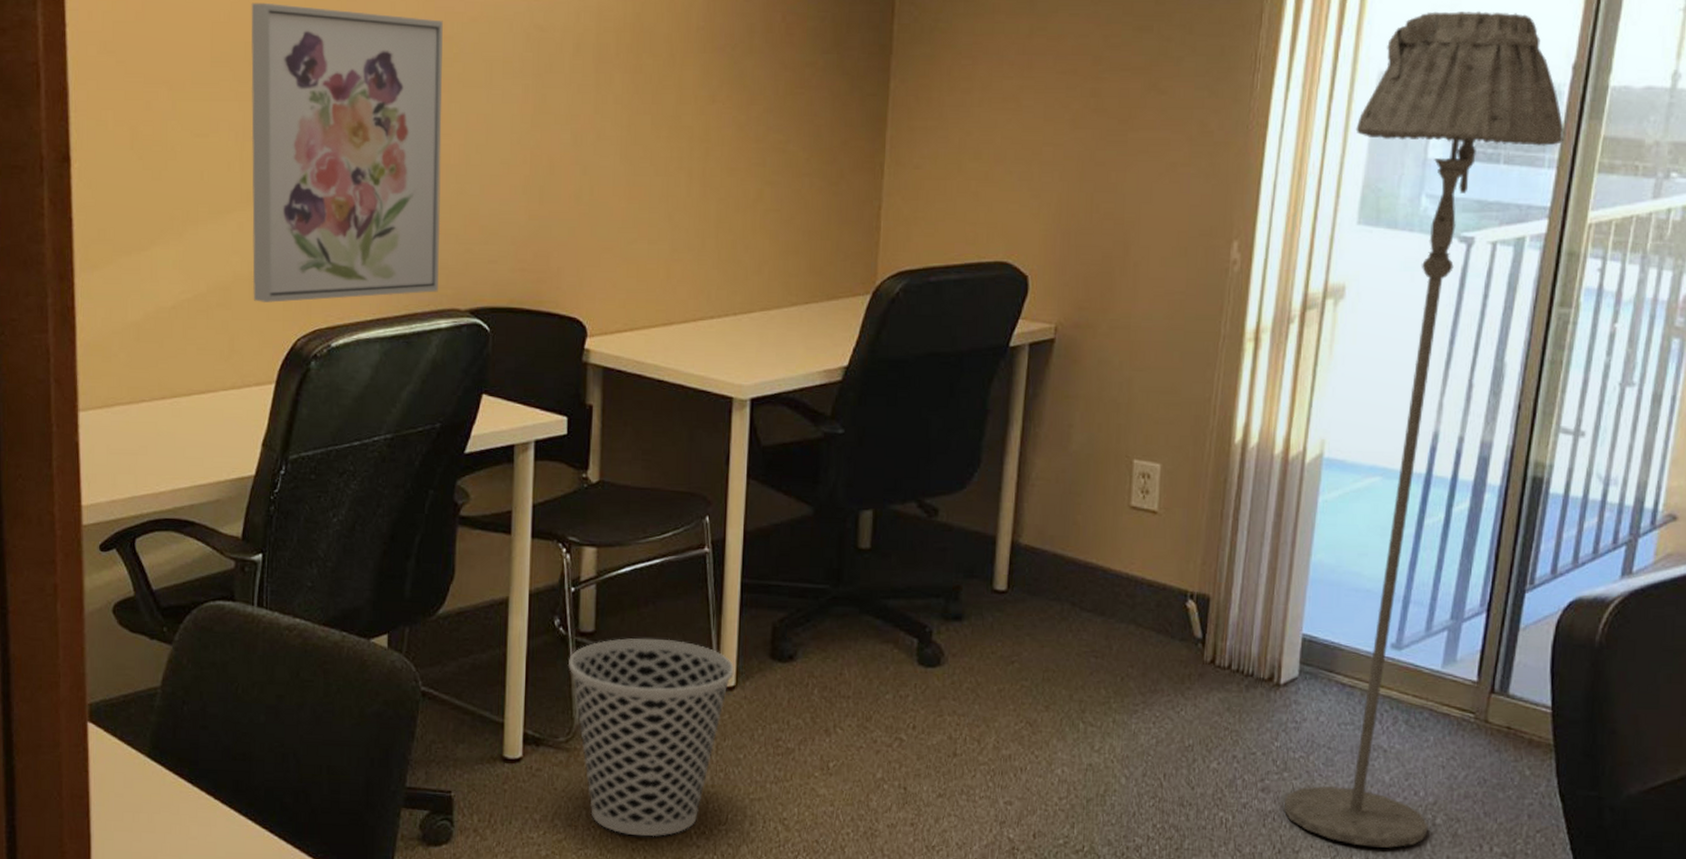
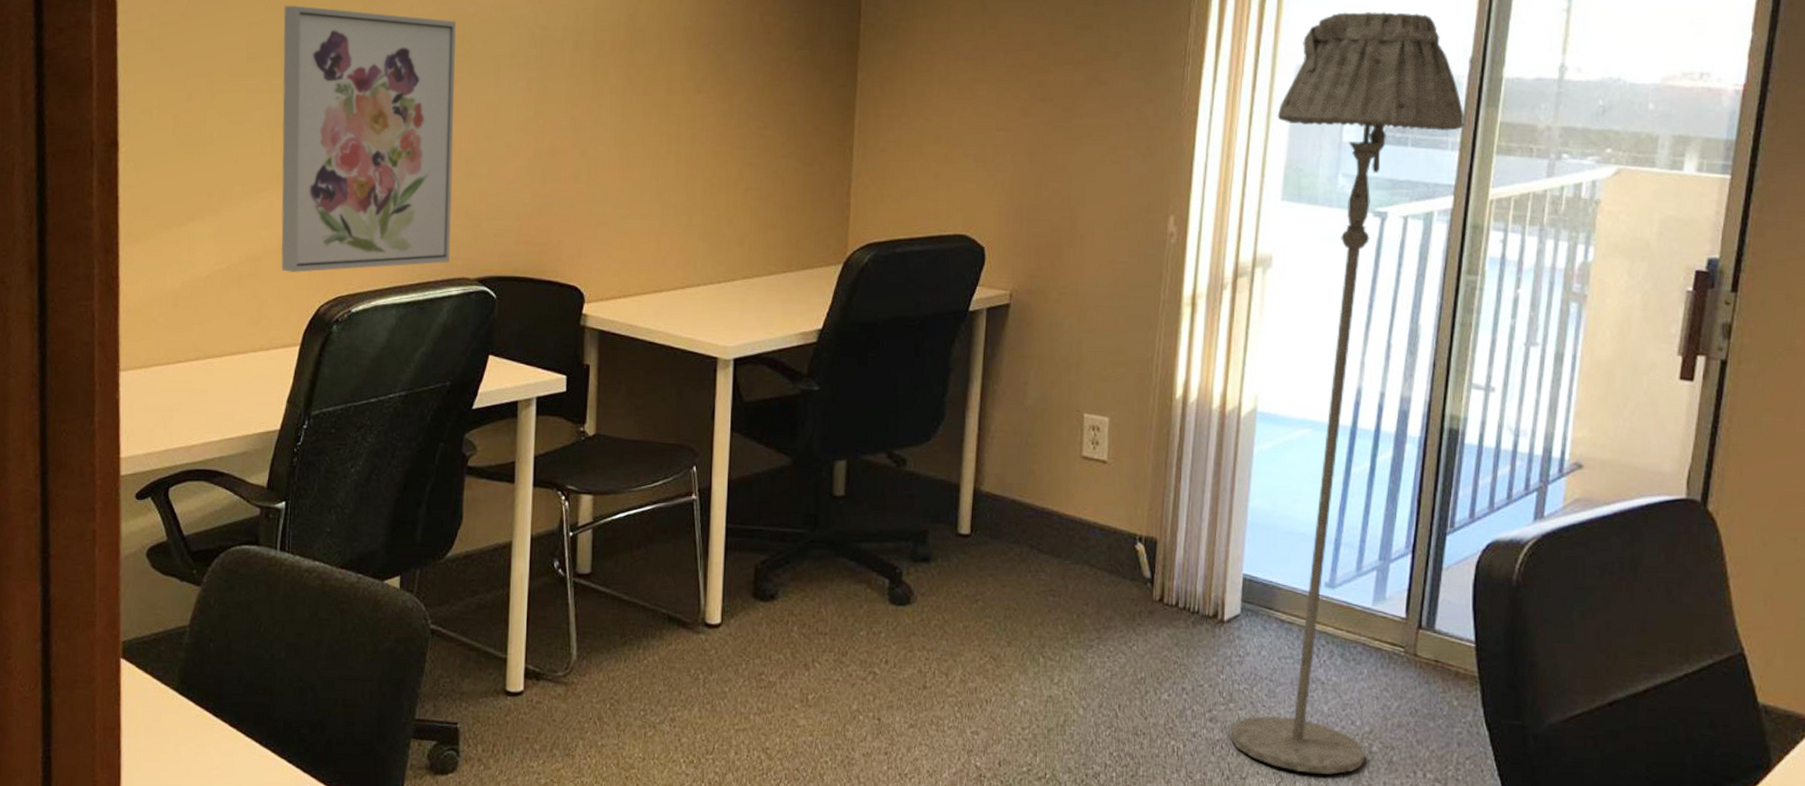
wastebasket: present [567,638,734,837] -> none [566,579,720,766]

